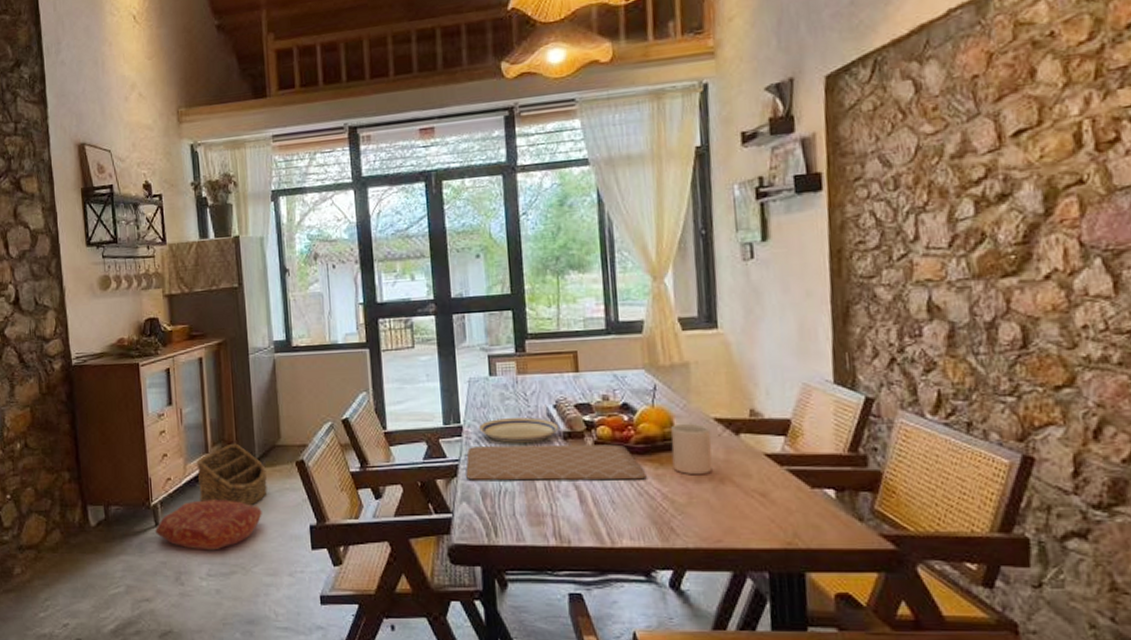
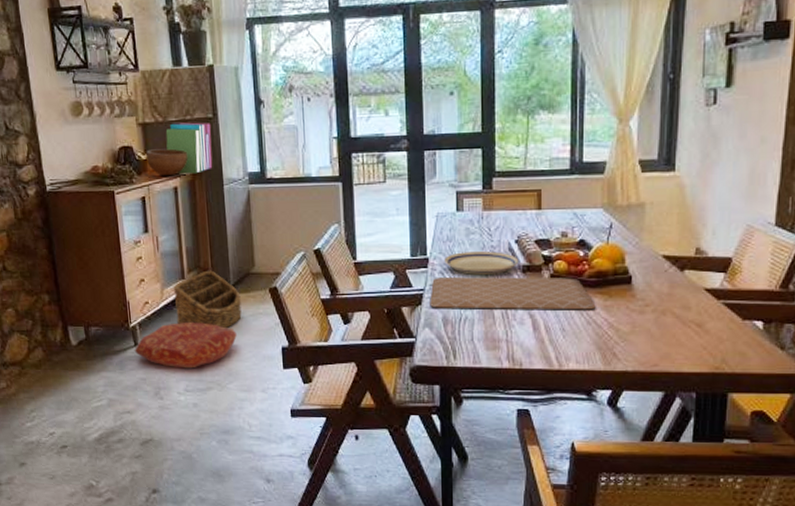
bowl: none [172,319,213,347] -> present [146,148,187,176]
books: none [191,292,238,345] -> present [165,122,213,174]
mug: present [670,423,712,475] -> none [620,259,659,307]

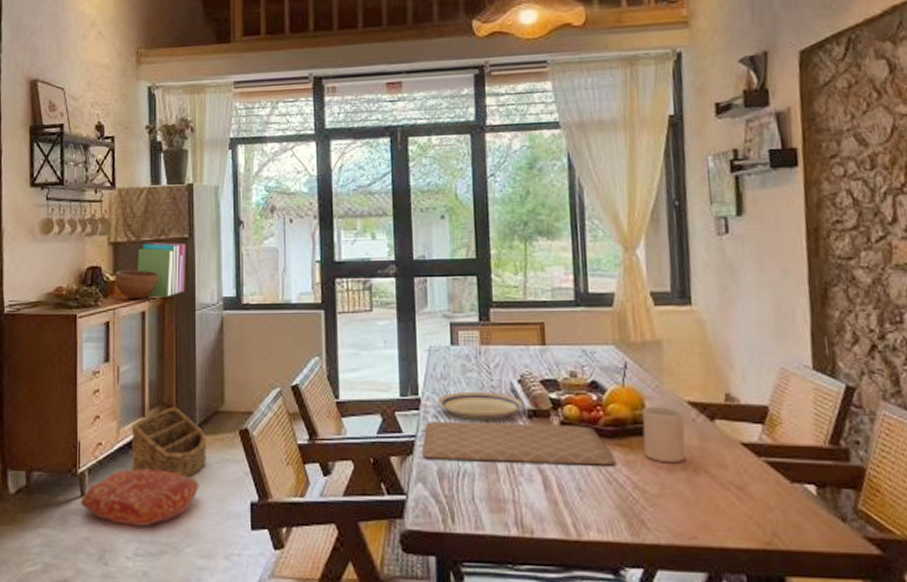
mug: none [620,259,659,307] -> present [641,405,686,464]

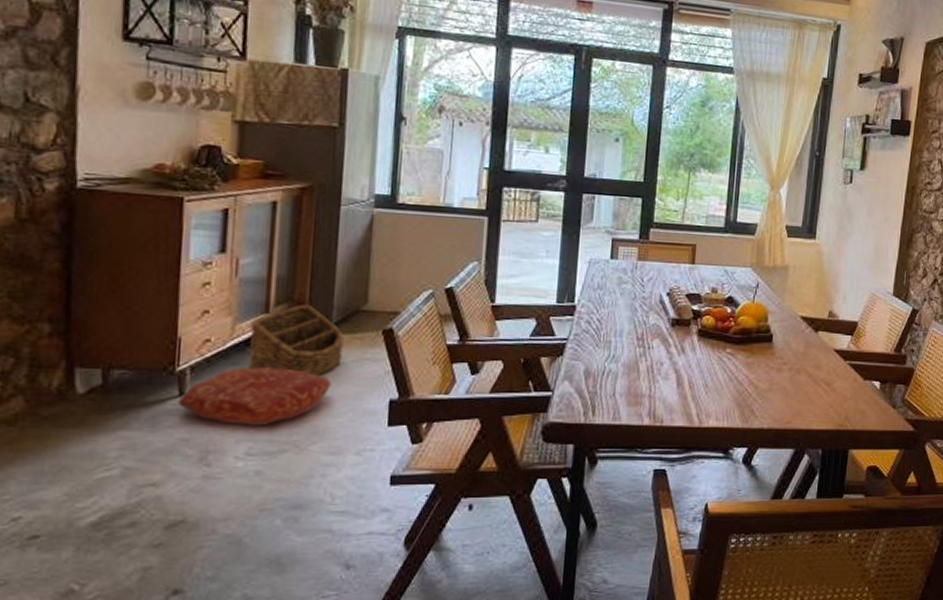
bowl: present [115,270,158,300] -> none [239,153,297,188]
books: present [137,242,187,298] -> none [270,126,335,189]
placemat: present [422,422,616,466] -> none [572,327,739,367]
plate: present [438,392,524,419] -> none [592,301,669,326]
mug: present [641,405,686,464] -> none [761,318,797,365]

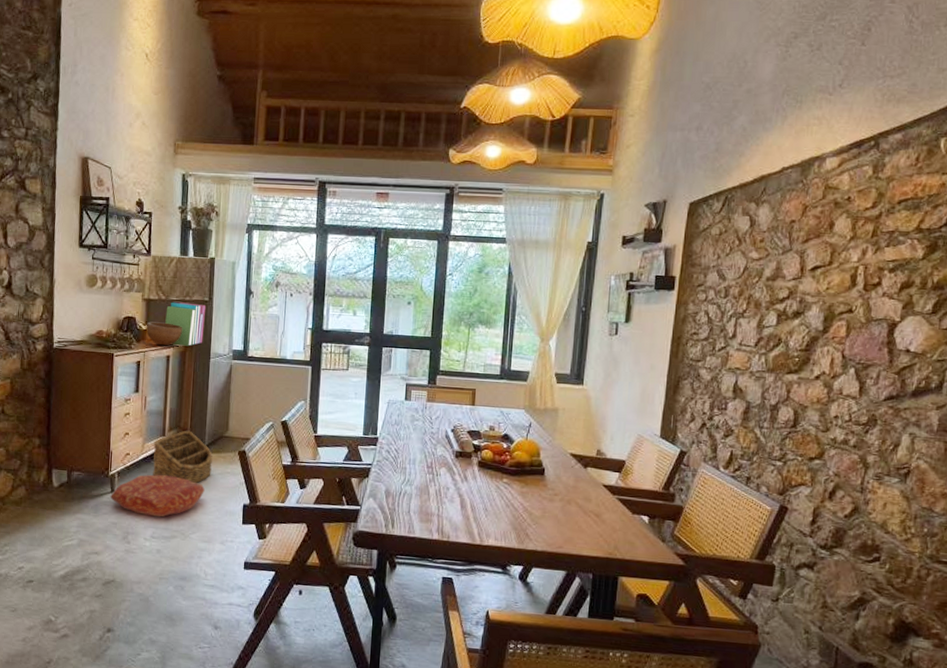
bowl: none [239,153,297,188] -> present [146,321,182,346]
books: none [270,126,335,189] -> present [165,302,207,346]

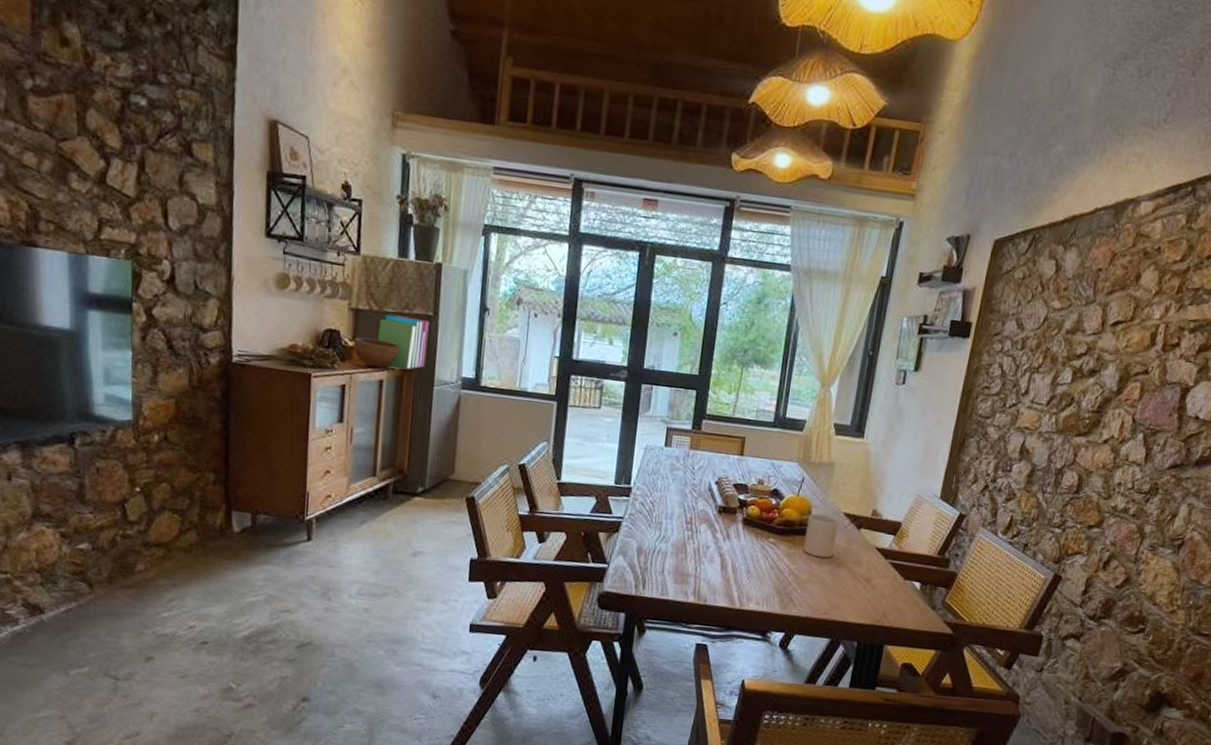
cushion: present [111,474,205,517] -> none [307,521,424,571]
basket: present [153,430,213,484] -> none [360,470,434,534]
mug: none [534,454,567,496] -> present [803,513,840,558]

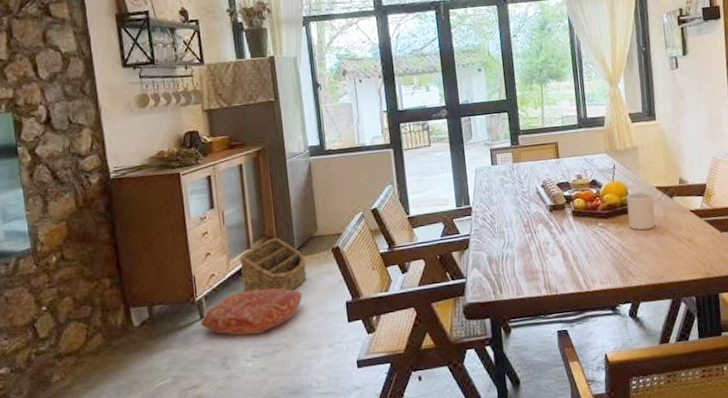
cushion: none [307,521,424,571] -> present [201,288,303,336]
bowl: present [354,337,399,368] -> none [211,130,251,156]
basket: none [360,470,434,534] -> present [239,237,307,292]
books: present [378,314,430,370] -> none [230,105,276,153]

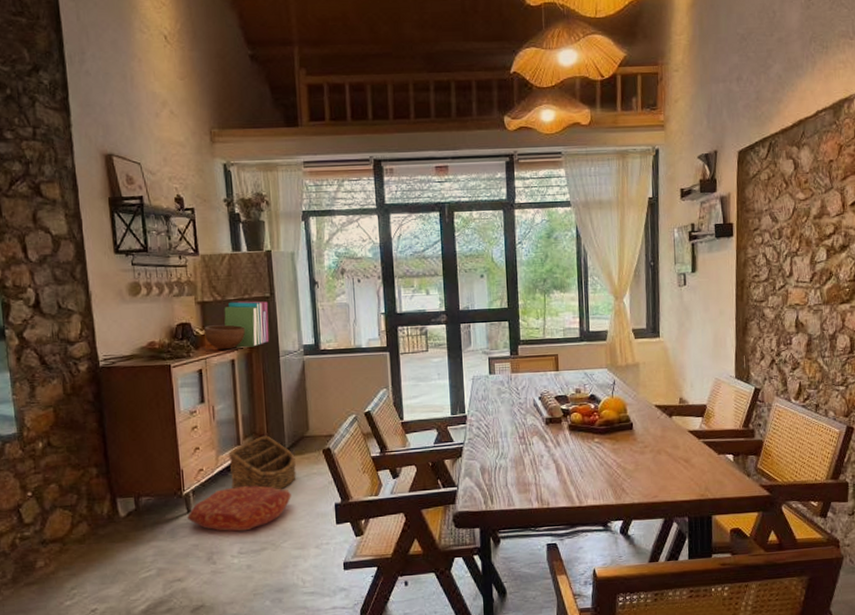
bowl: none [211,130,251,156] -> present [204,325,245,350]
books: none [230,105,276,153] -> present [224,300,270,348]
mug: present [626,191,656,230] -> none [624,409,653,448]

